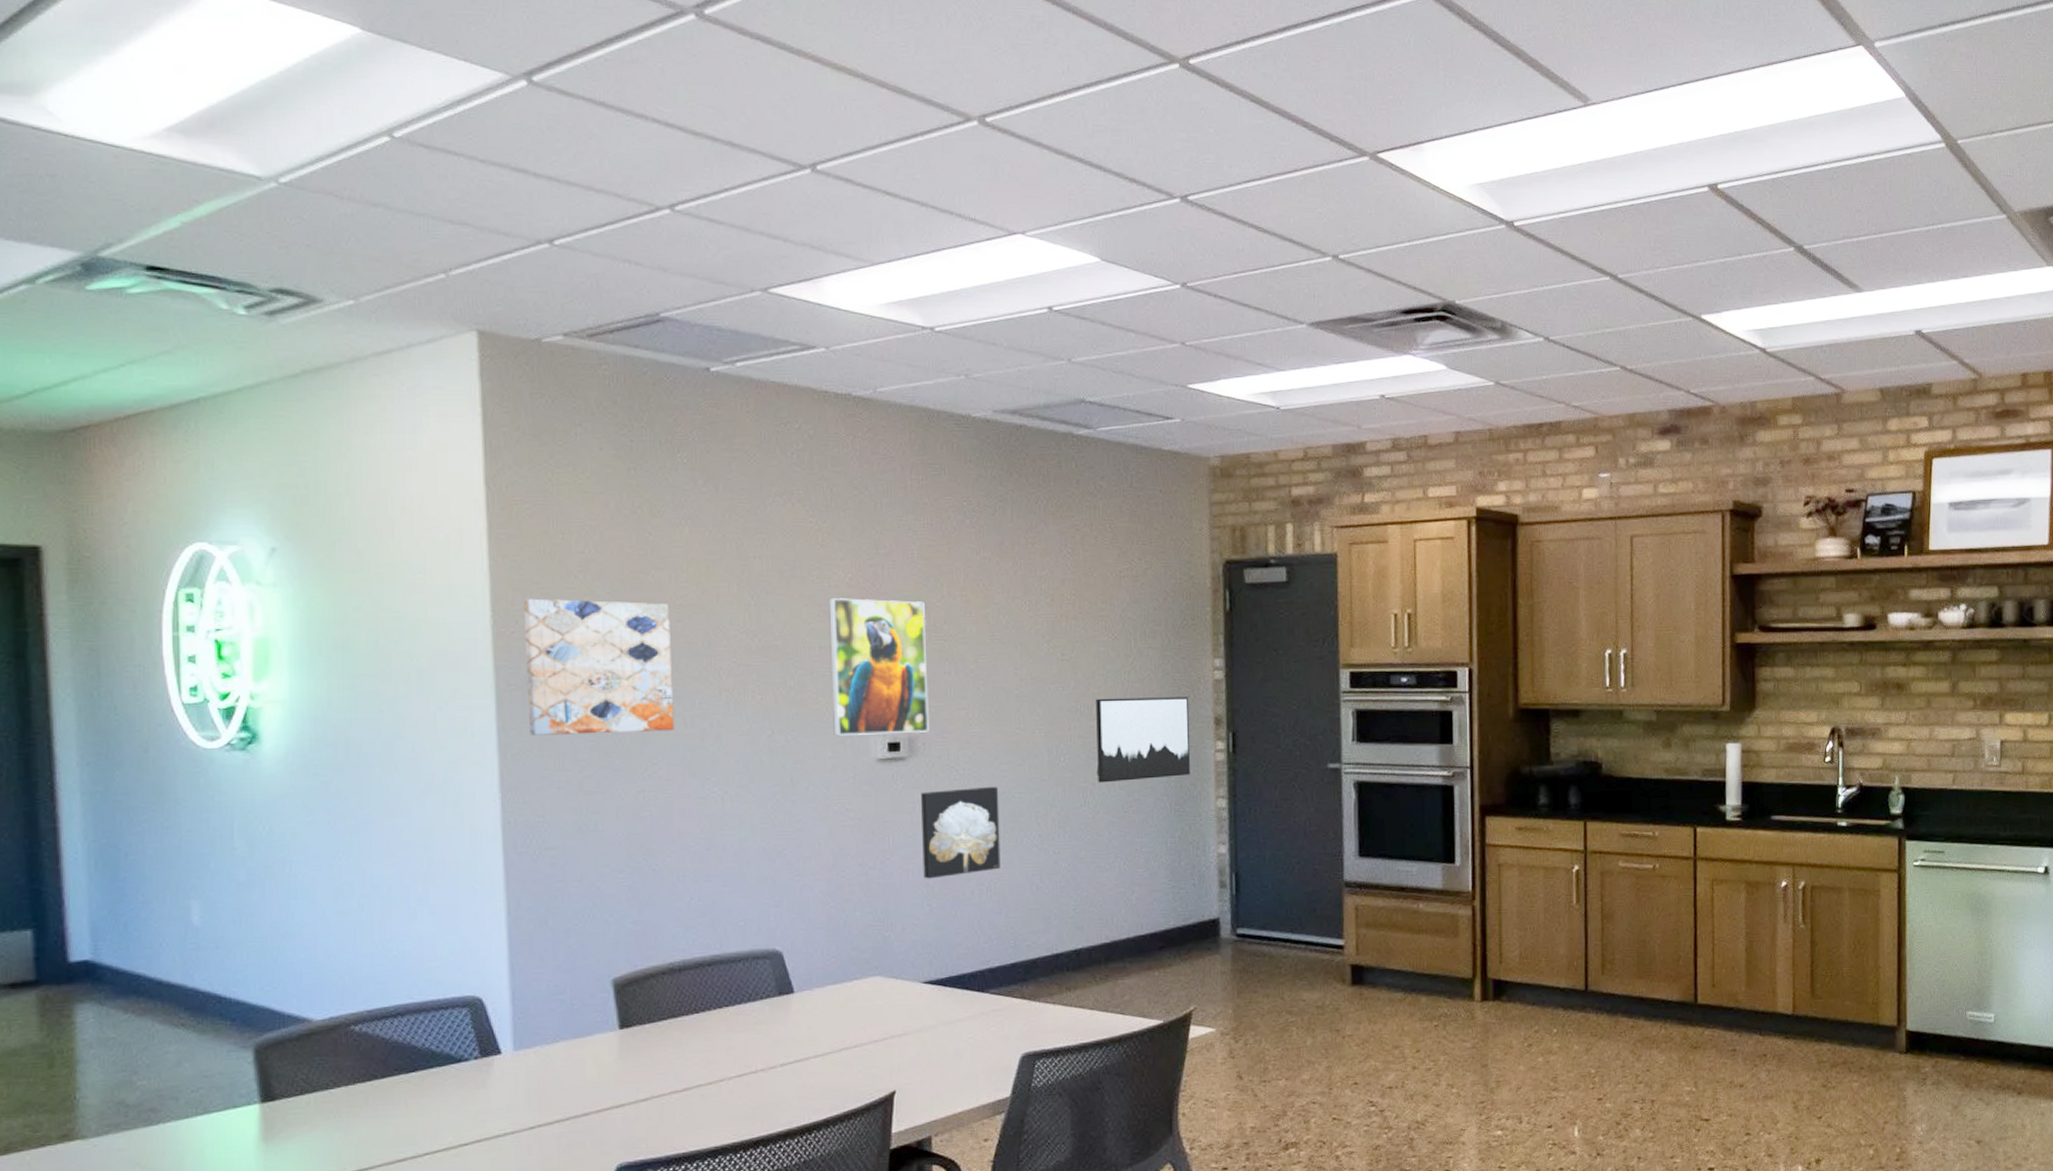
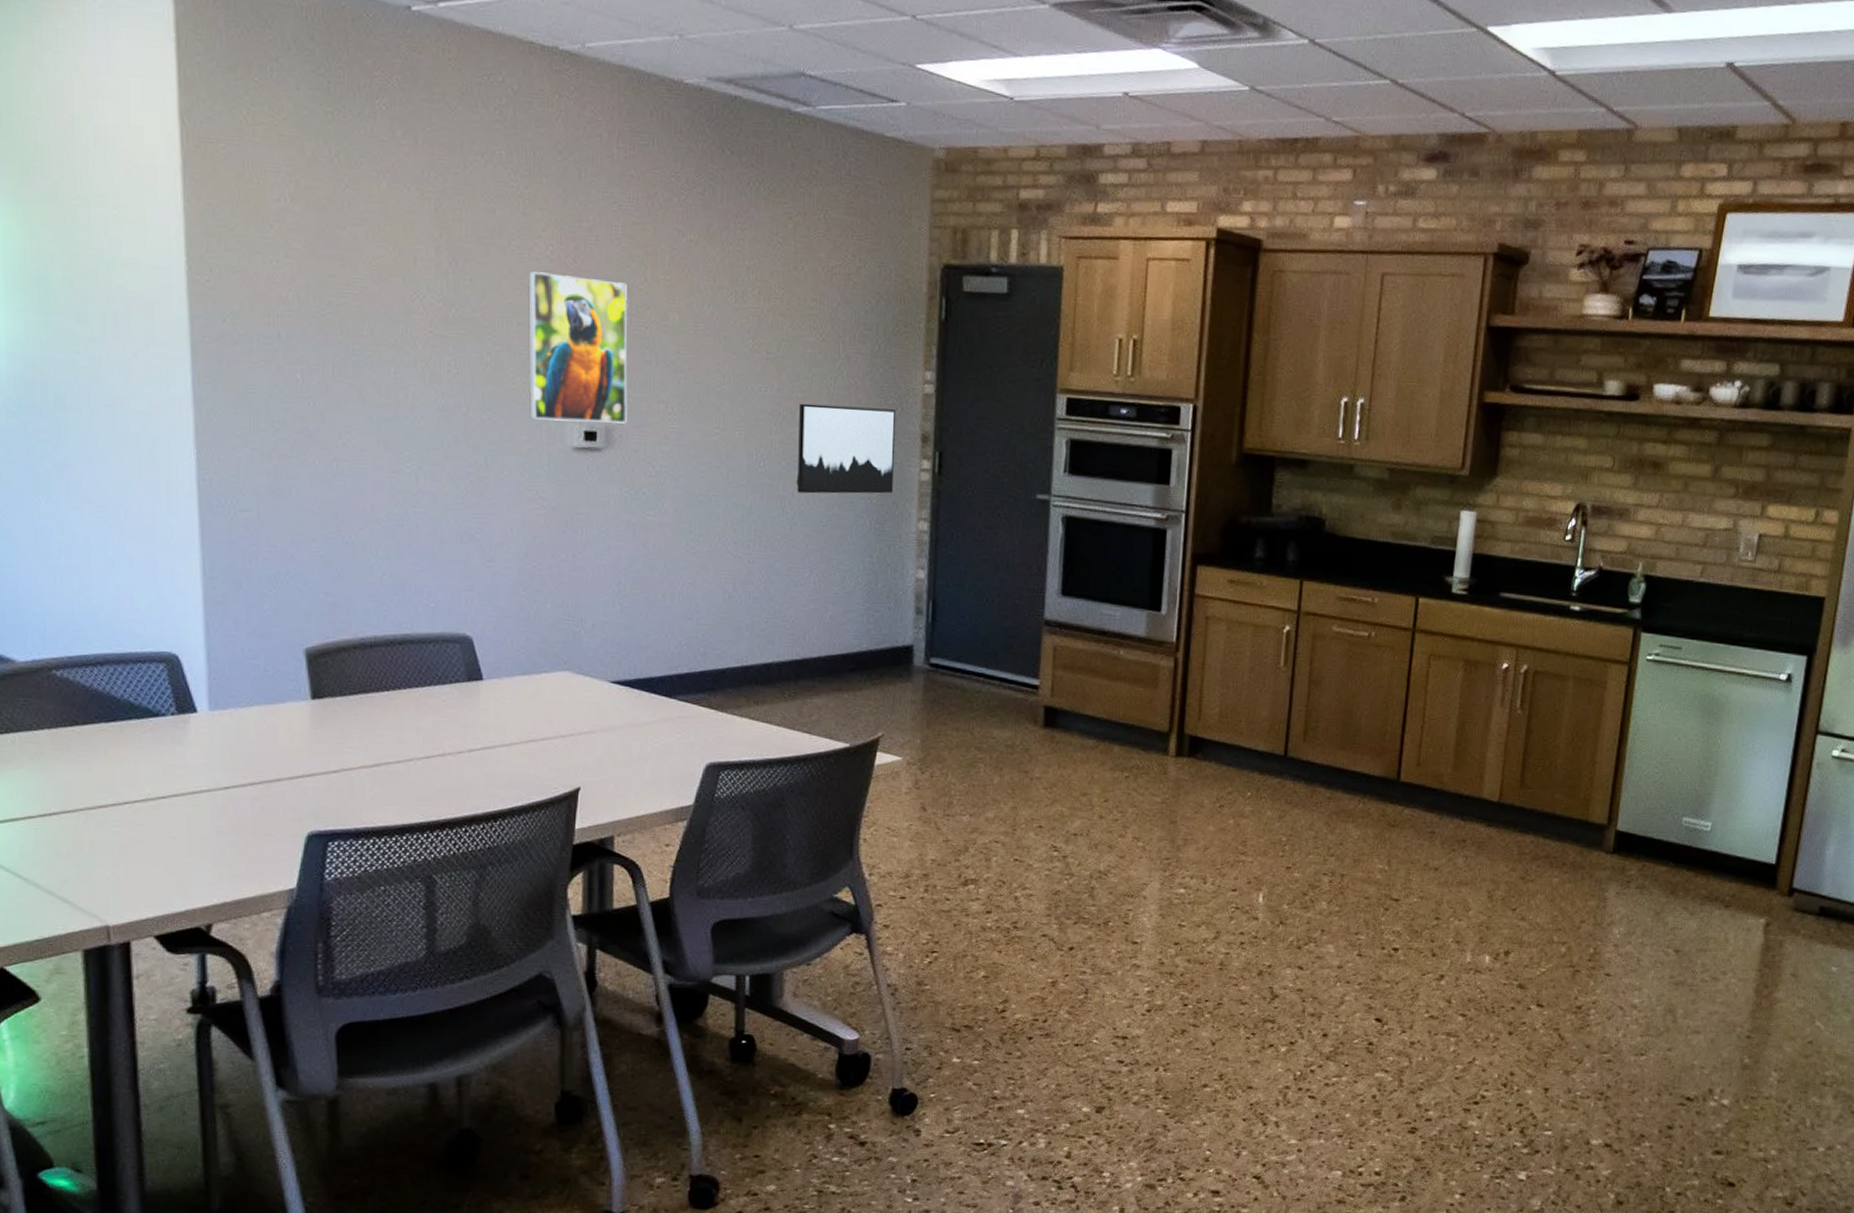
wall art: present [523,598,674,736] -> none [218,245,369,399]
wall art: present [920,786,1001,879] -> none [615,486,695,577]

